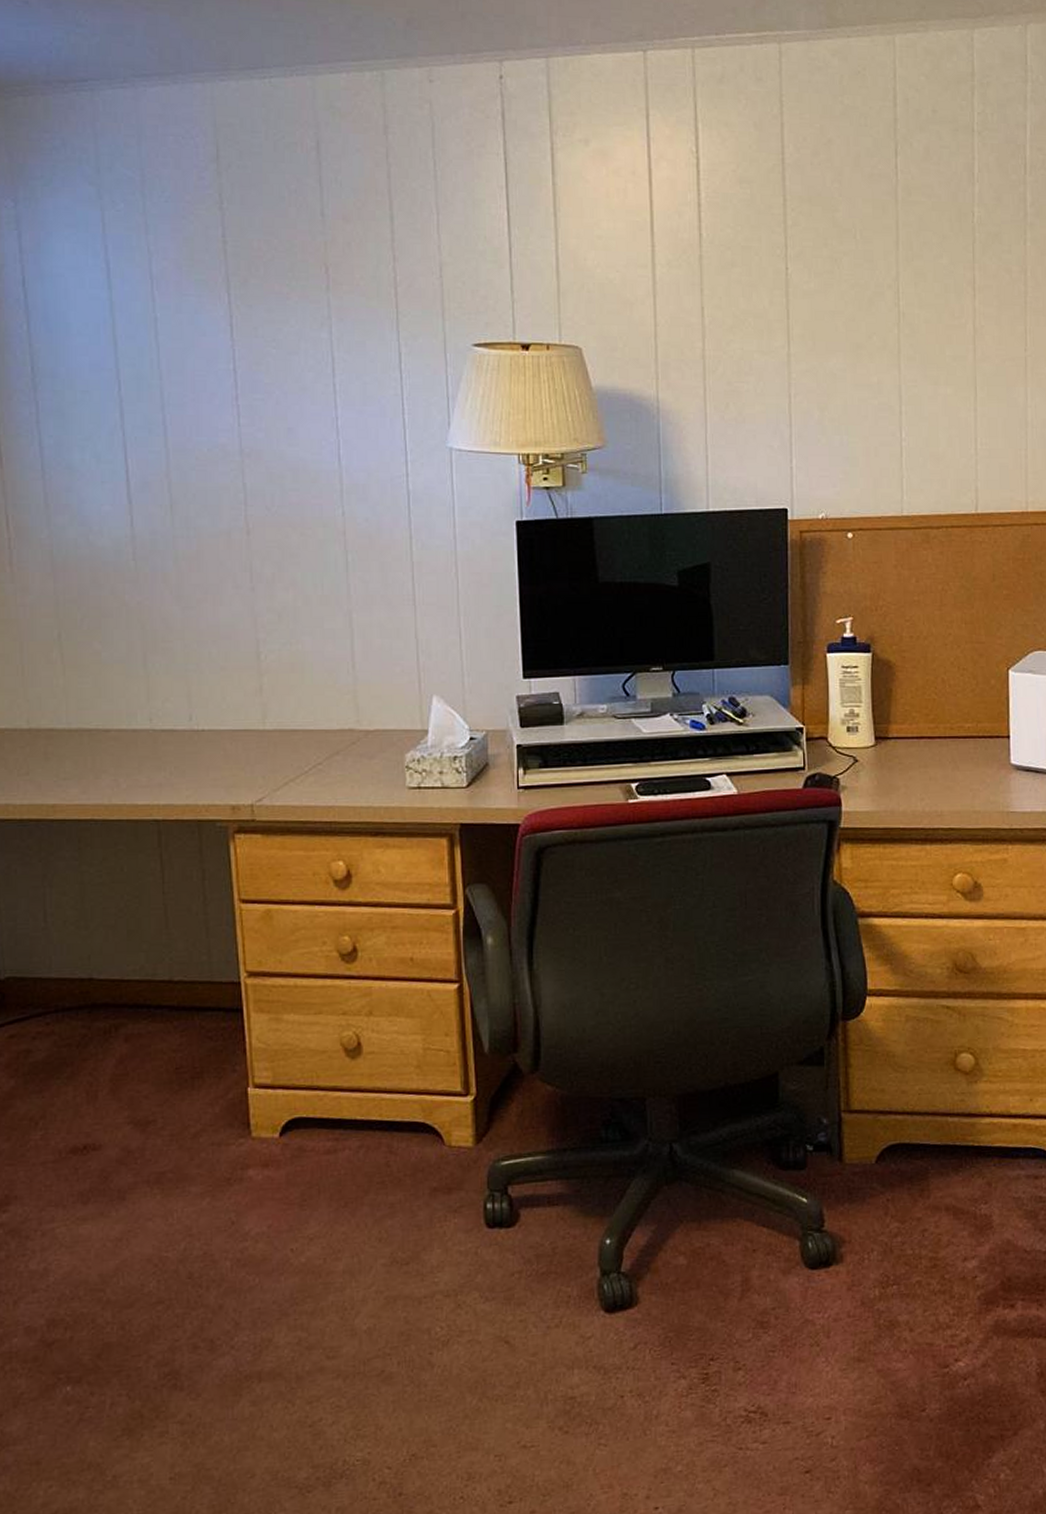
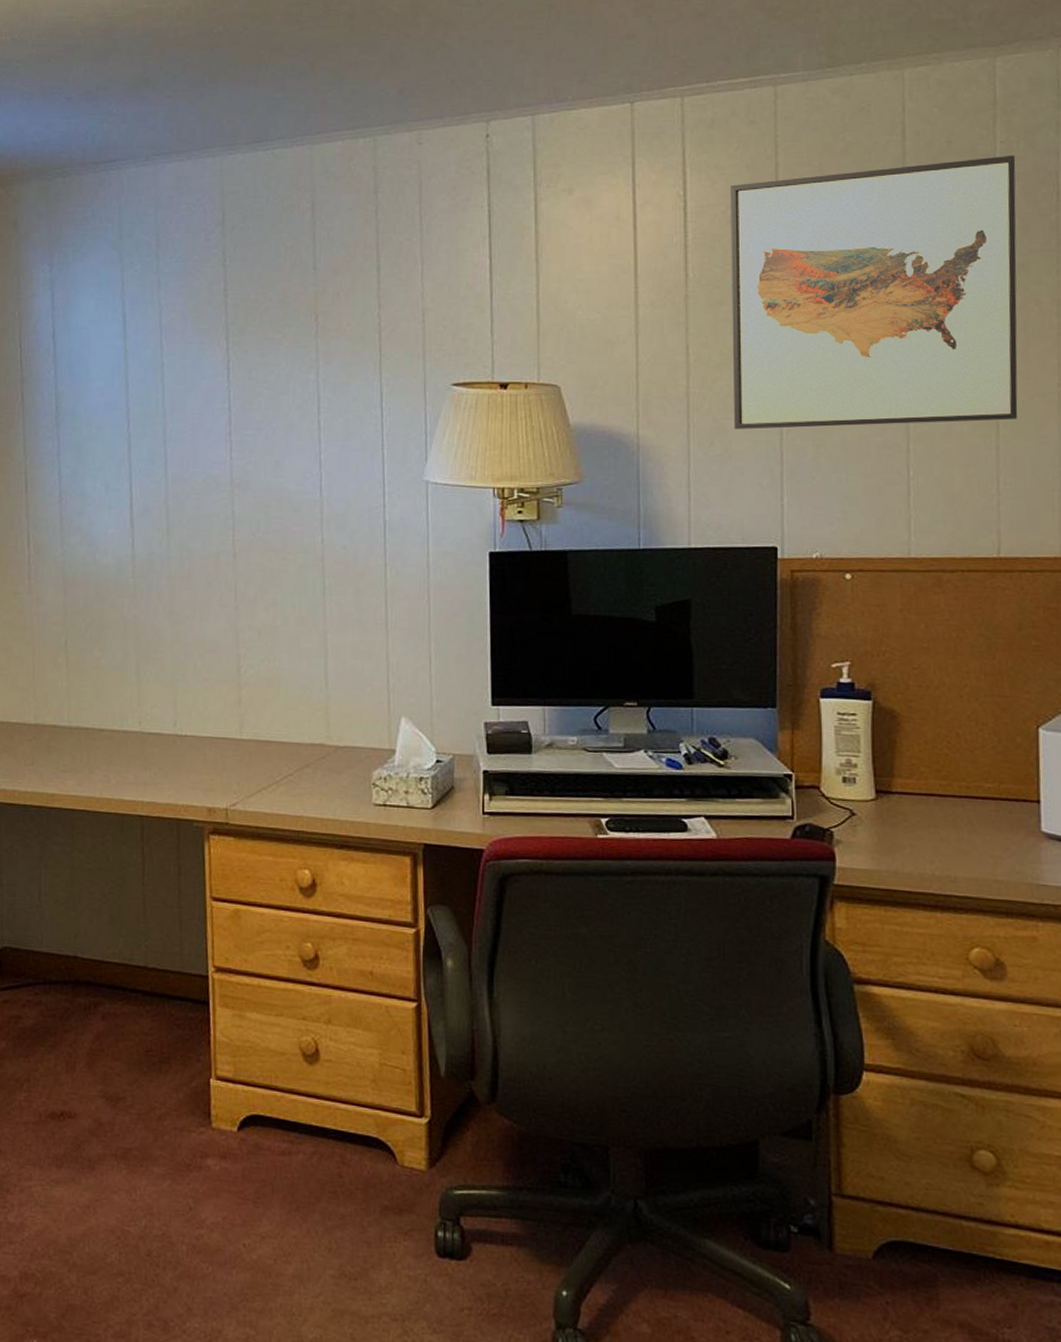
wall art: none [740,126,992,392] -> present [730,155,1018,429]

